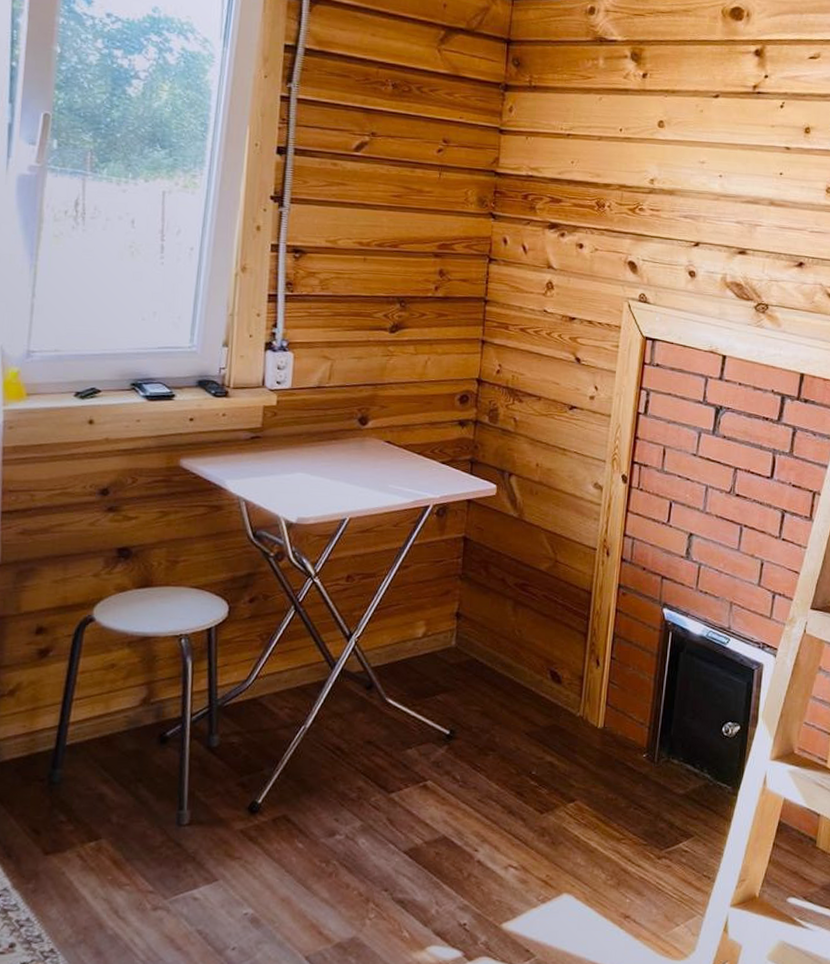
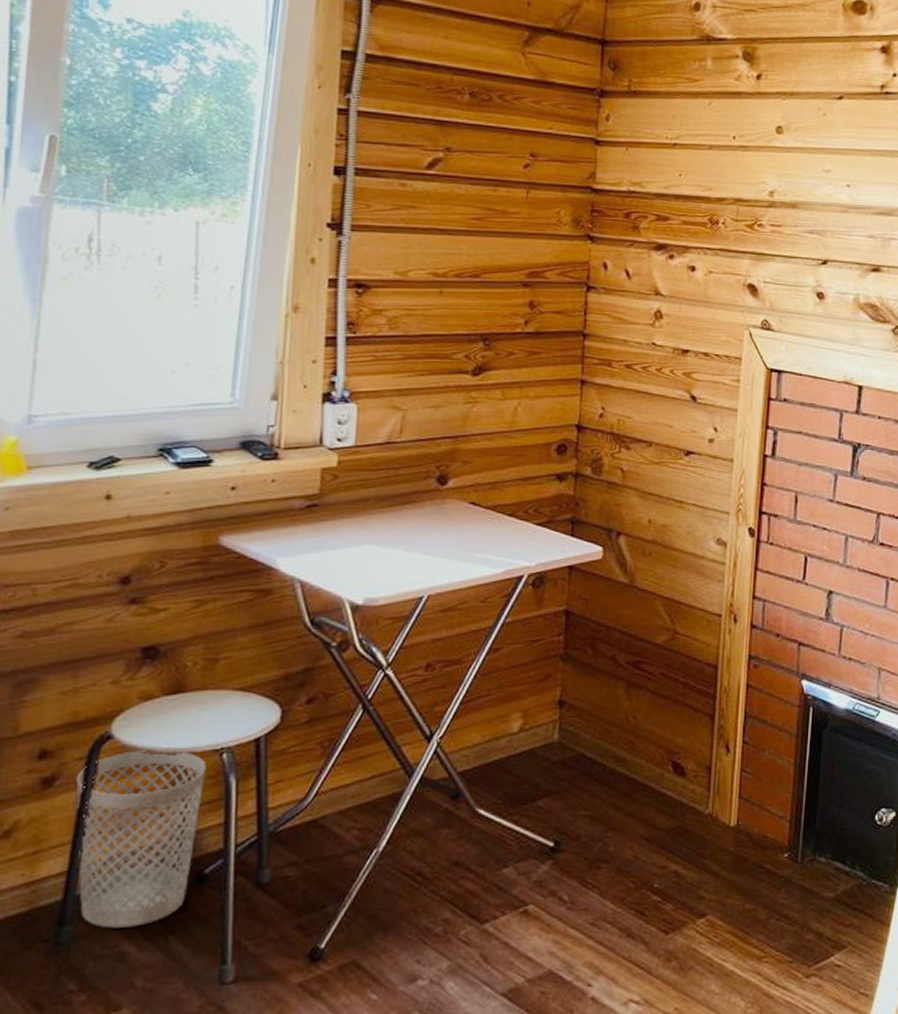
wastebasket: none [65,632,168,774] -> present [76,750,206,928]

